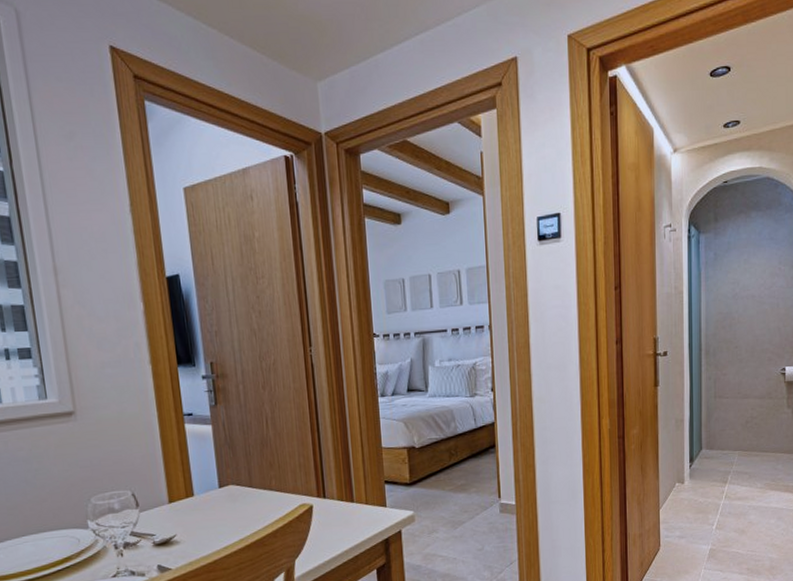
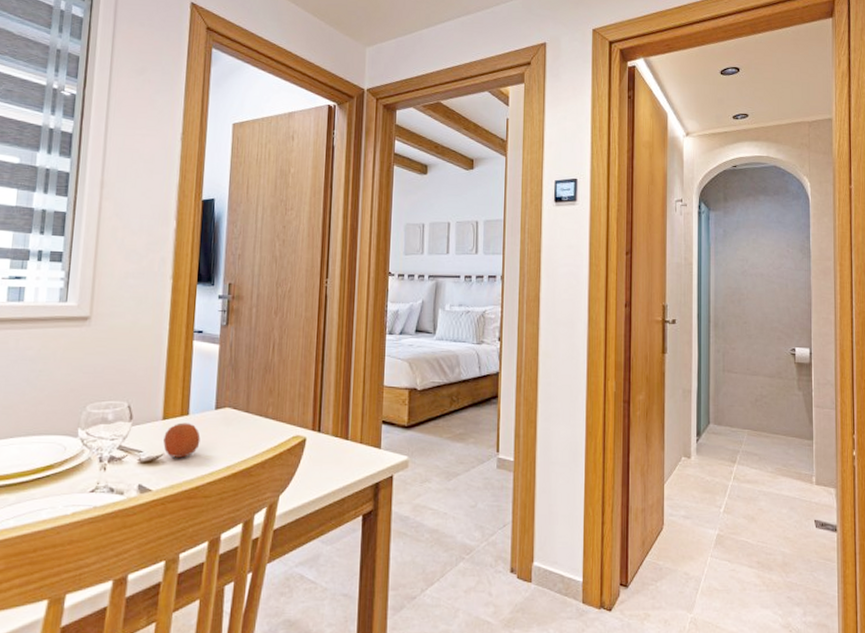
orange: none [173,503,210,537] -> present [163,422,201,458]

